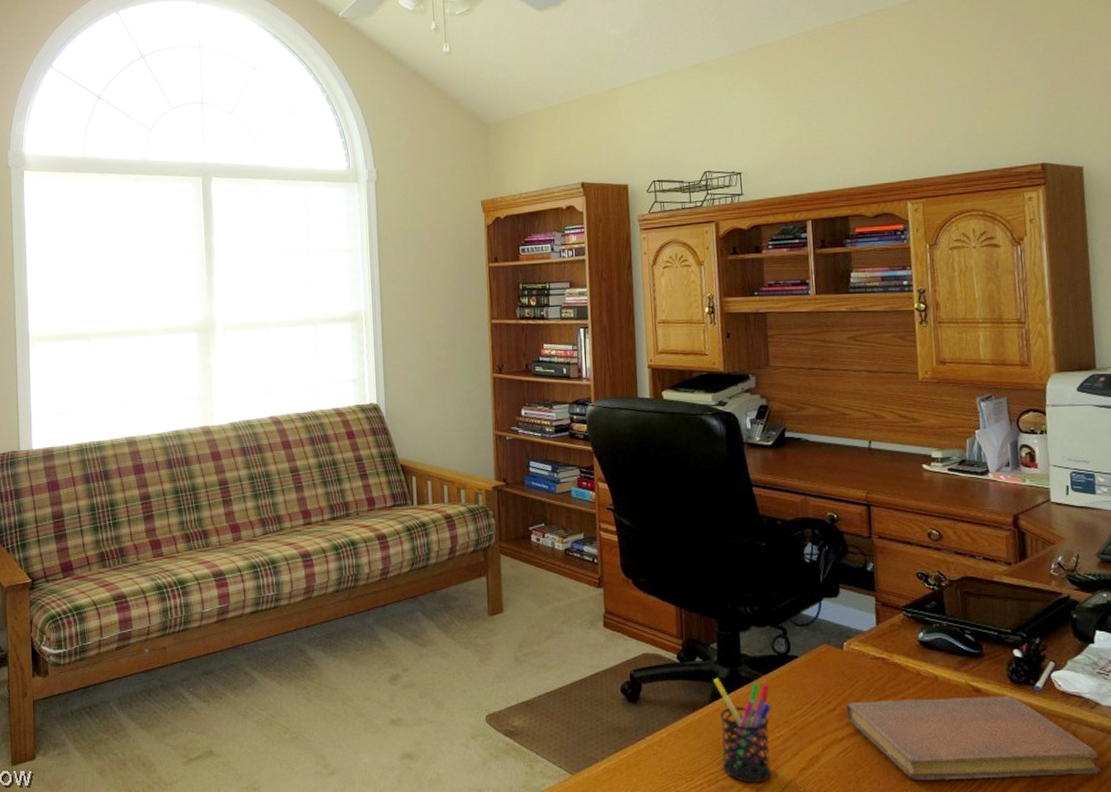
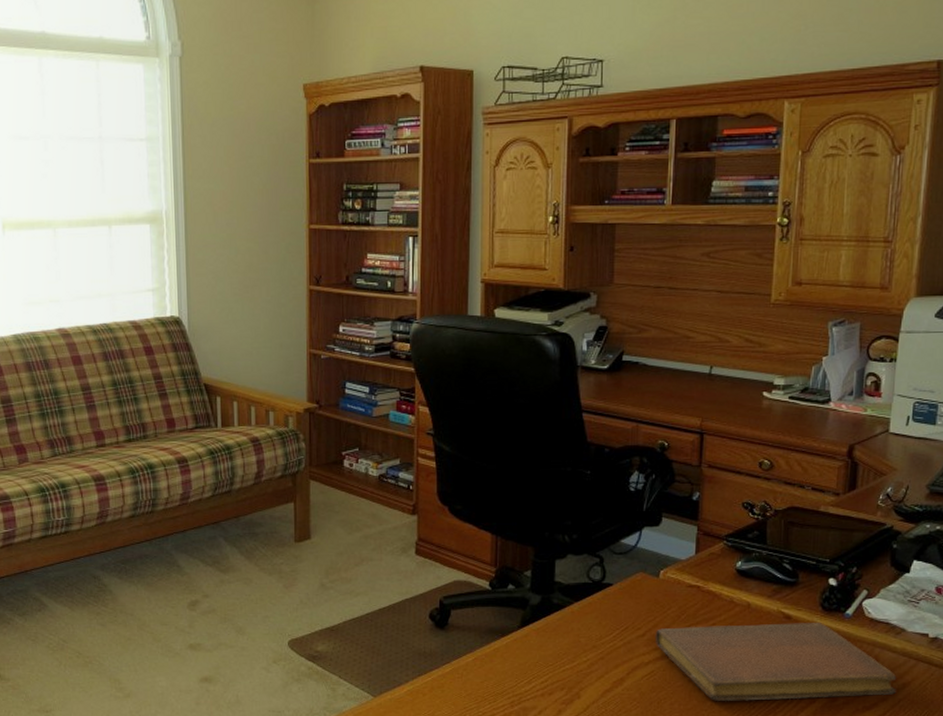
pen holder: present [713,677,772,782] -> none [524,604,581,703]

